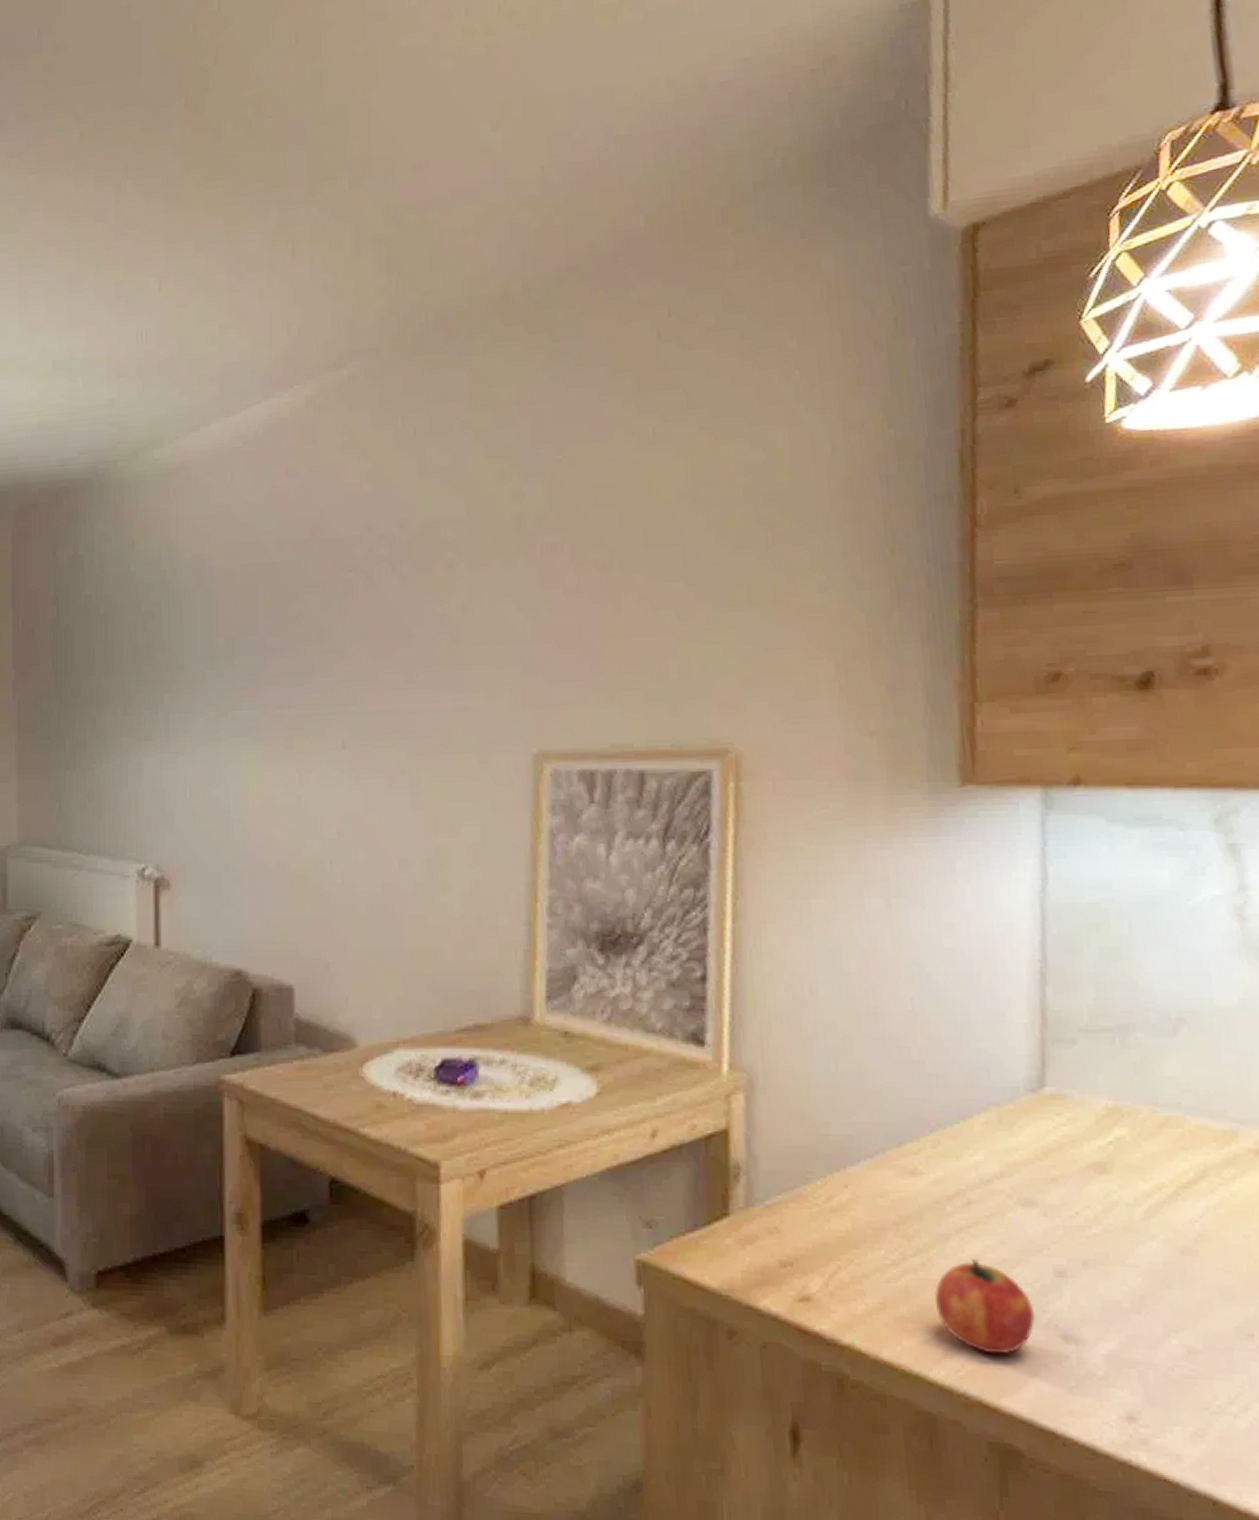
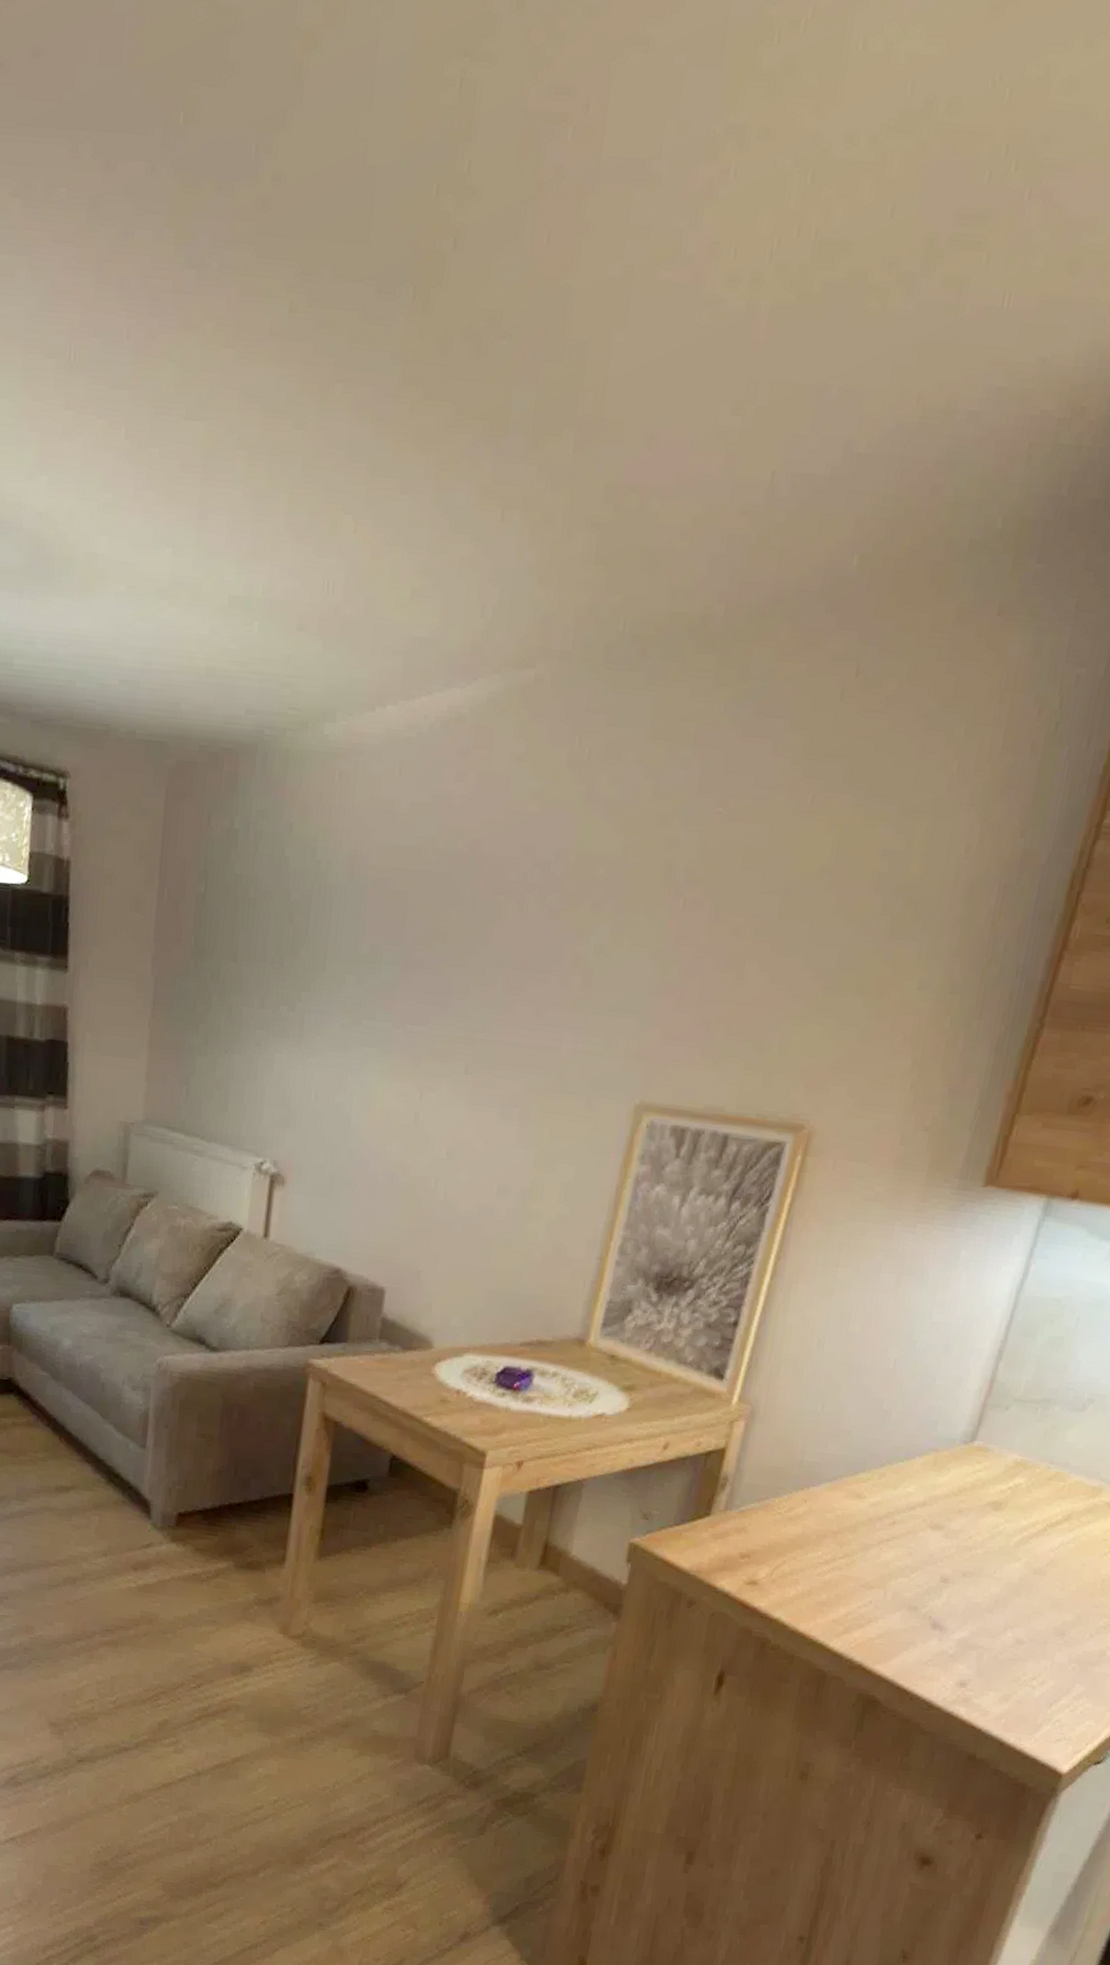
fruit: present [935,1259,1035,1355] -> none [847,1564,918,1634]

